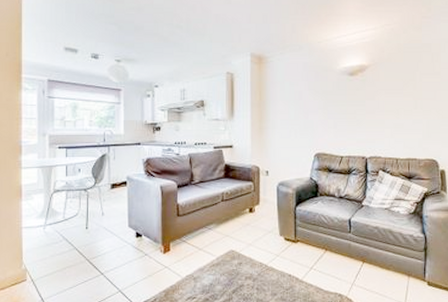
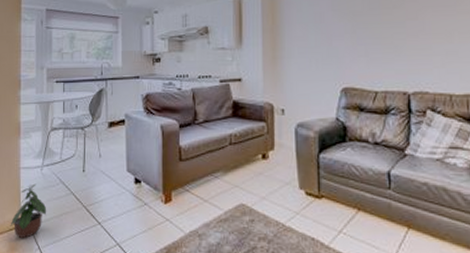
potted plant: none [12,241,50,292] -> present [10,183,47,238]

